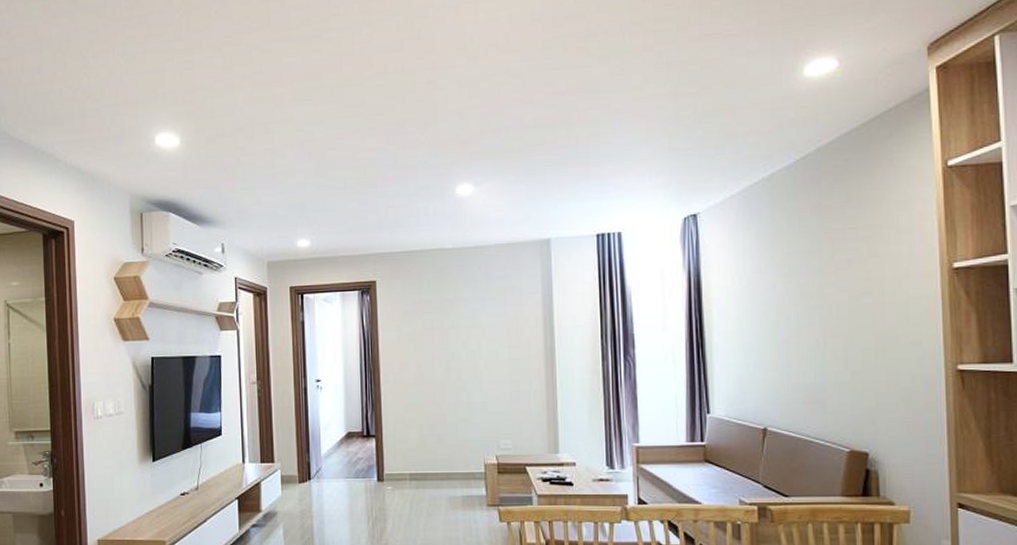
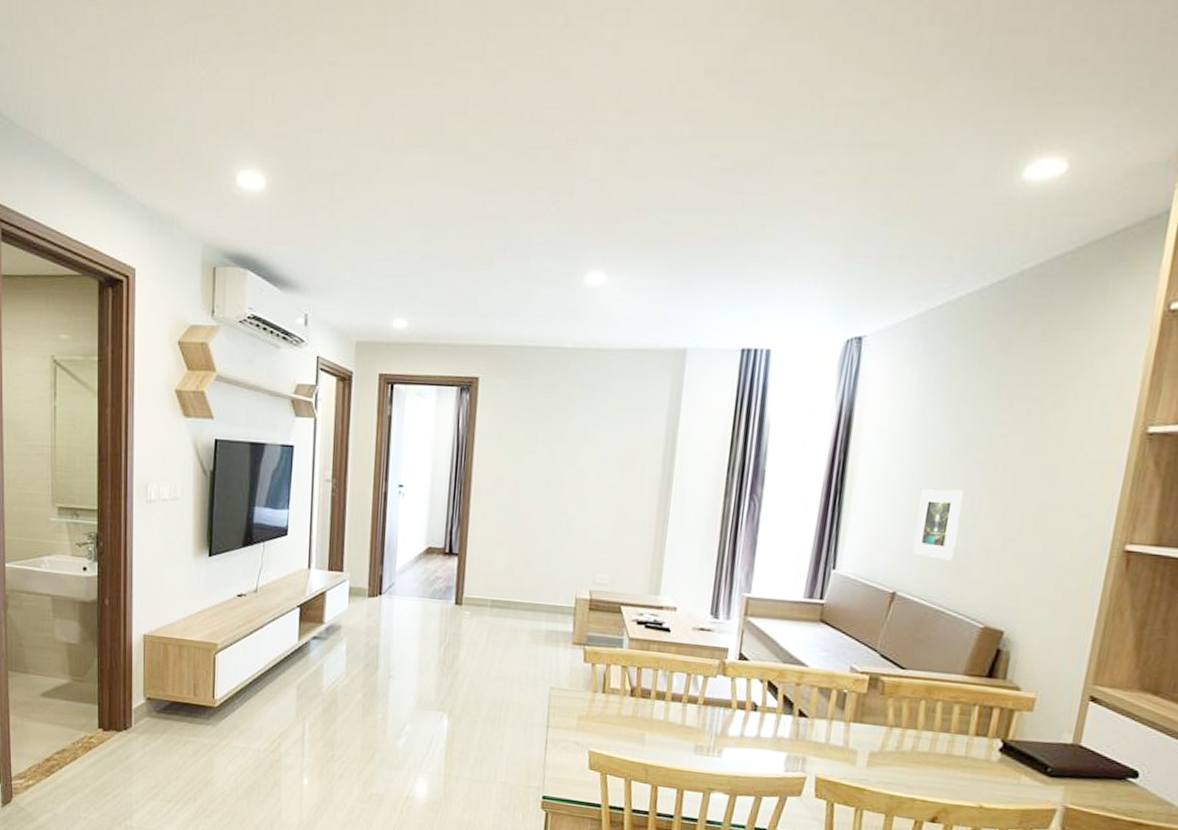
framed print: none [772,333,810,395] -> present [913,489,963,561]

